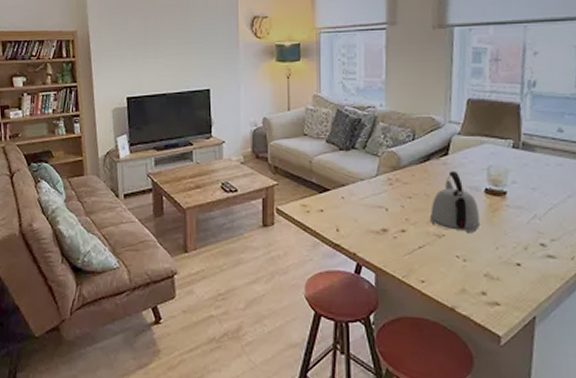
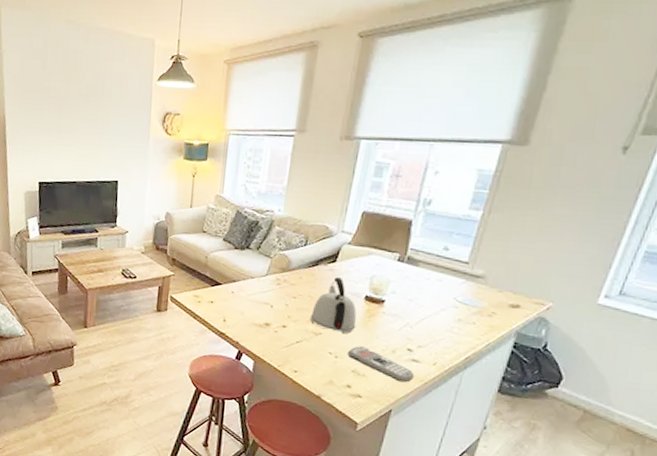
remote control: none [476,245,554,283] -> present [347,346,415,383]

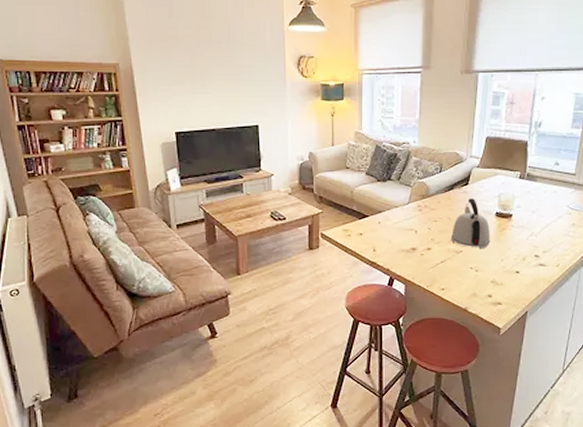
remote control: present [347,346,415,383] -> none [485,258,543,286]

